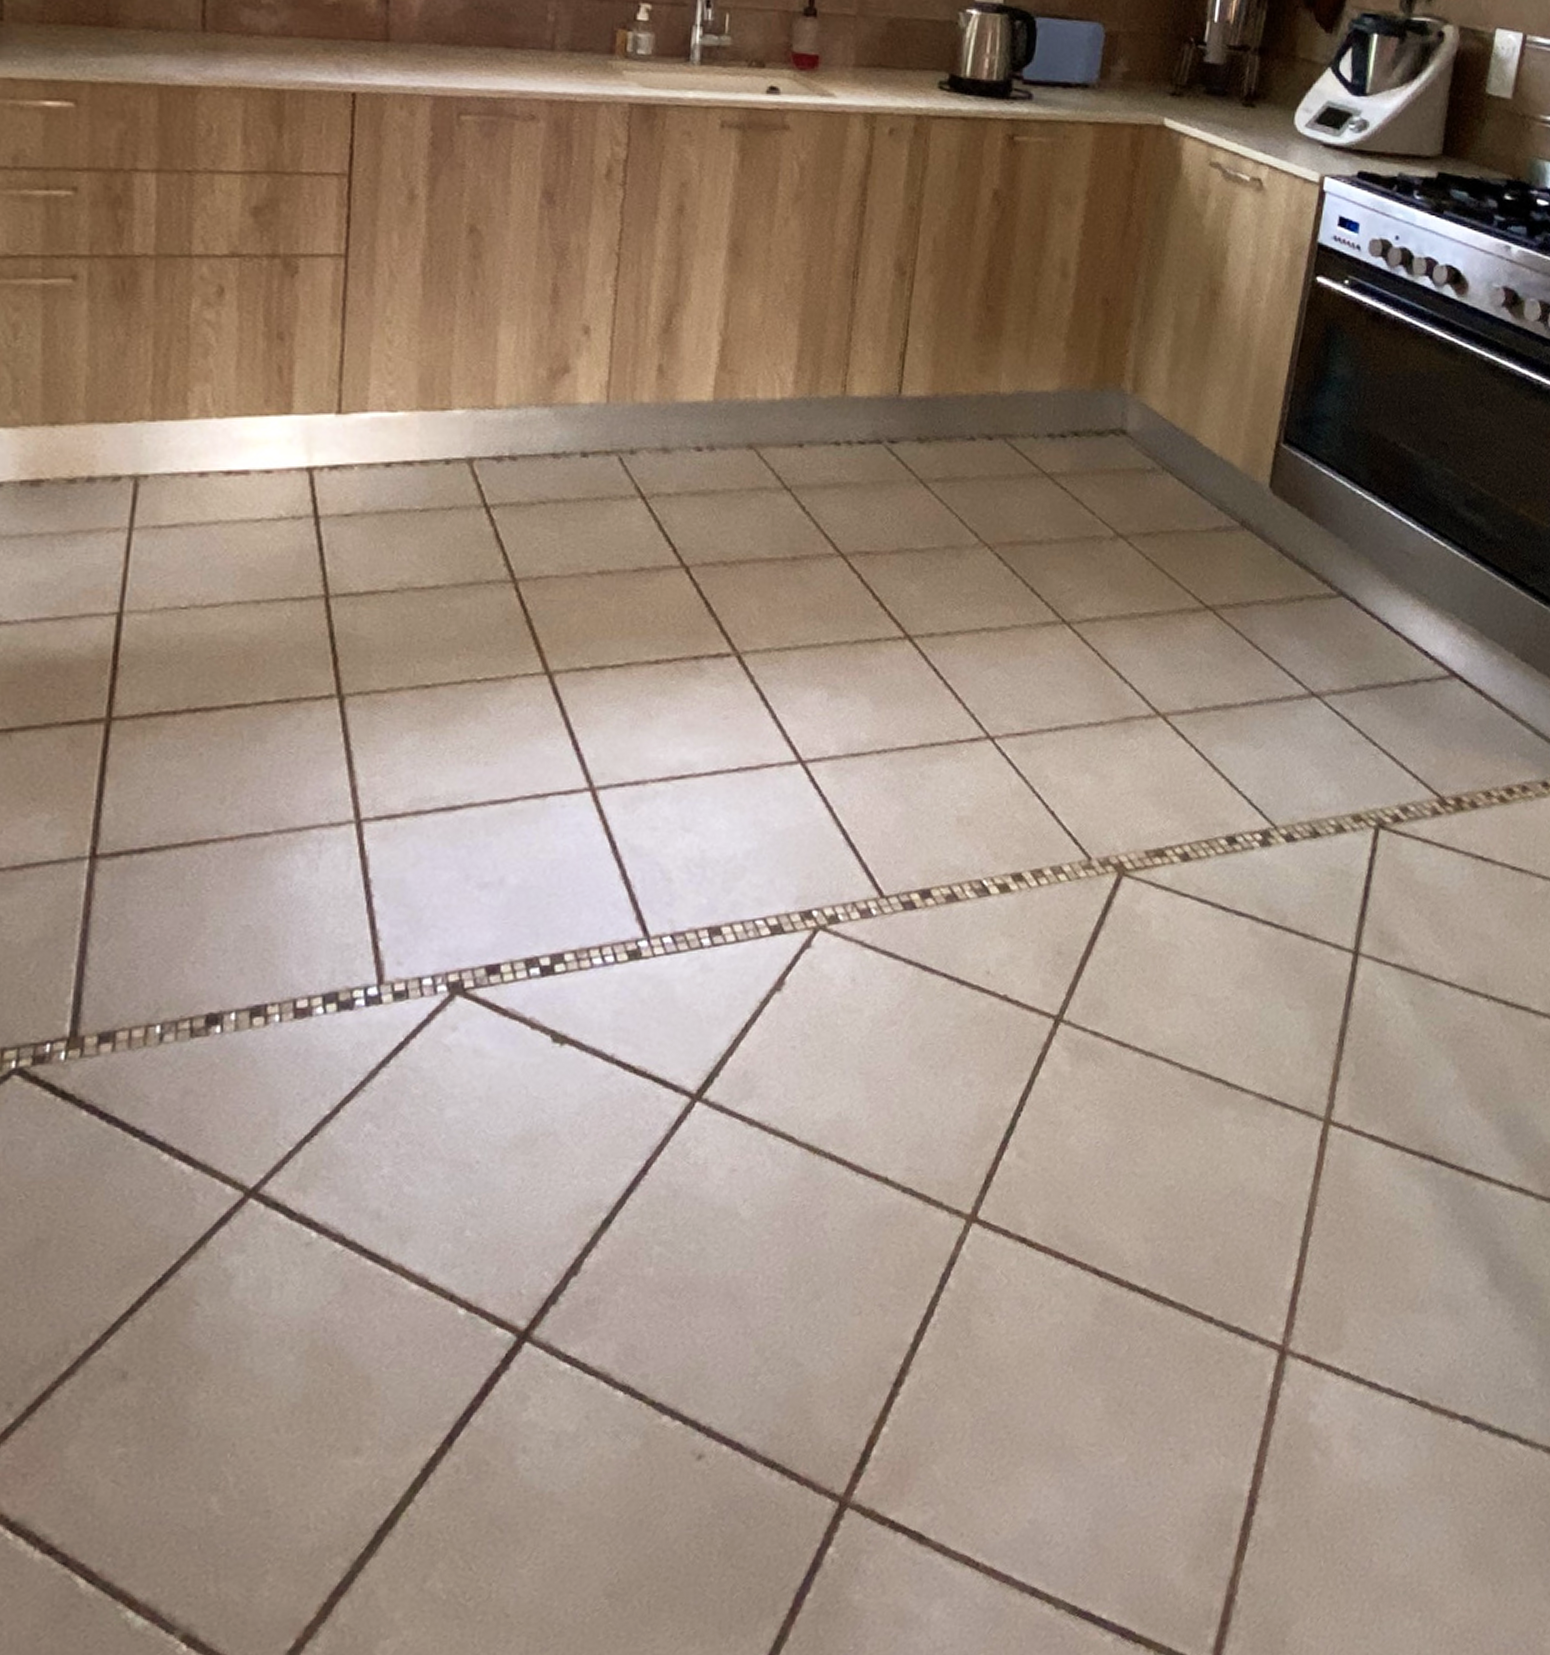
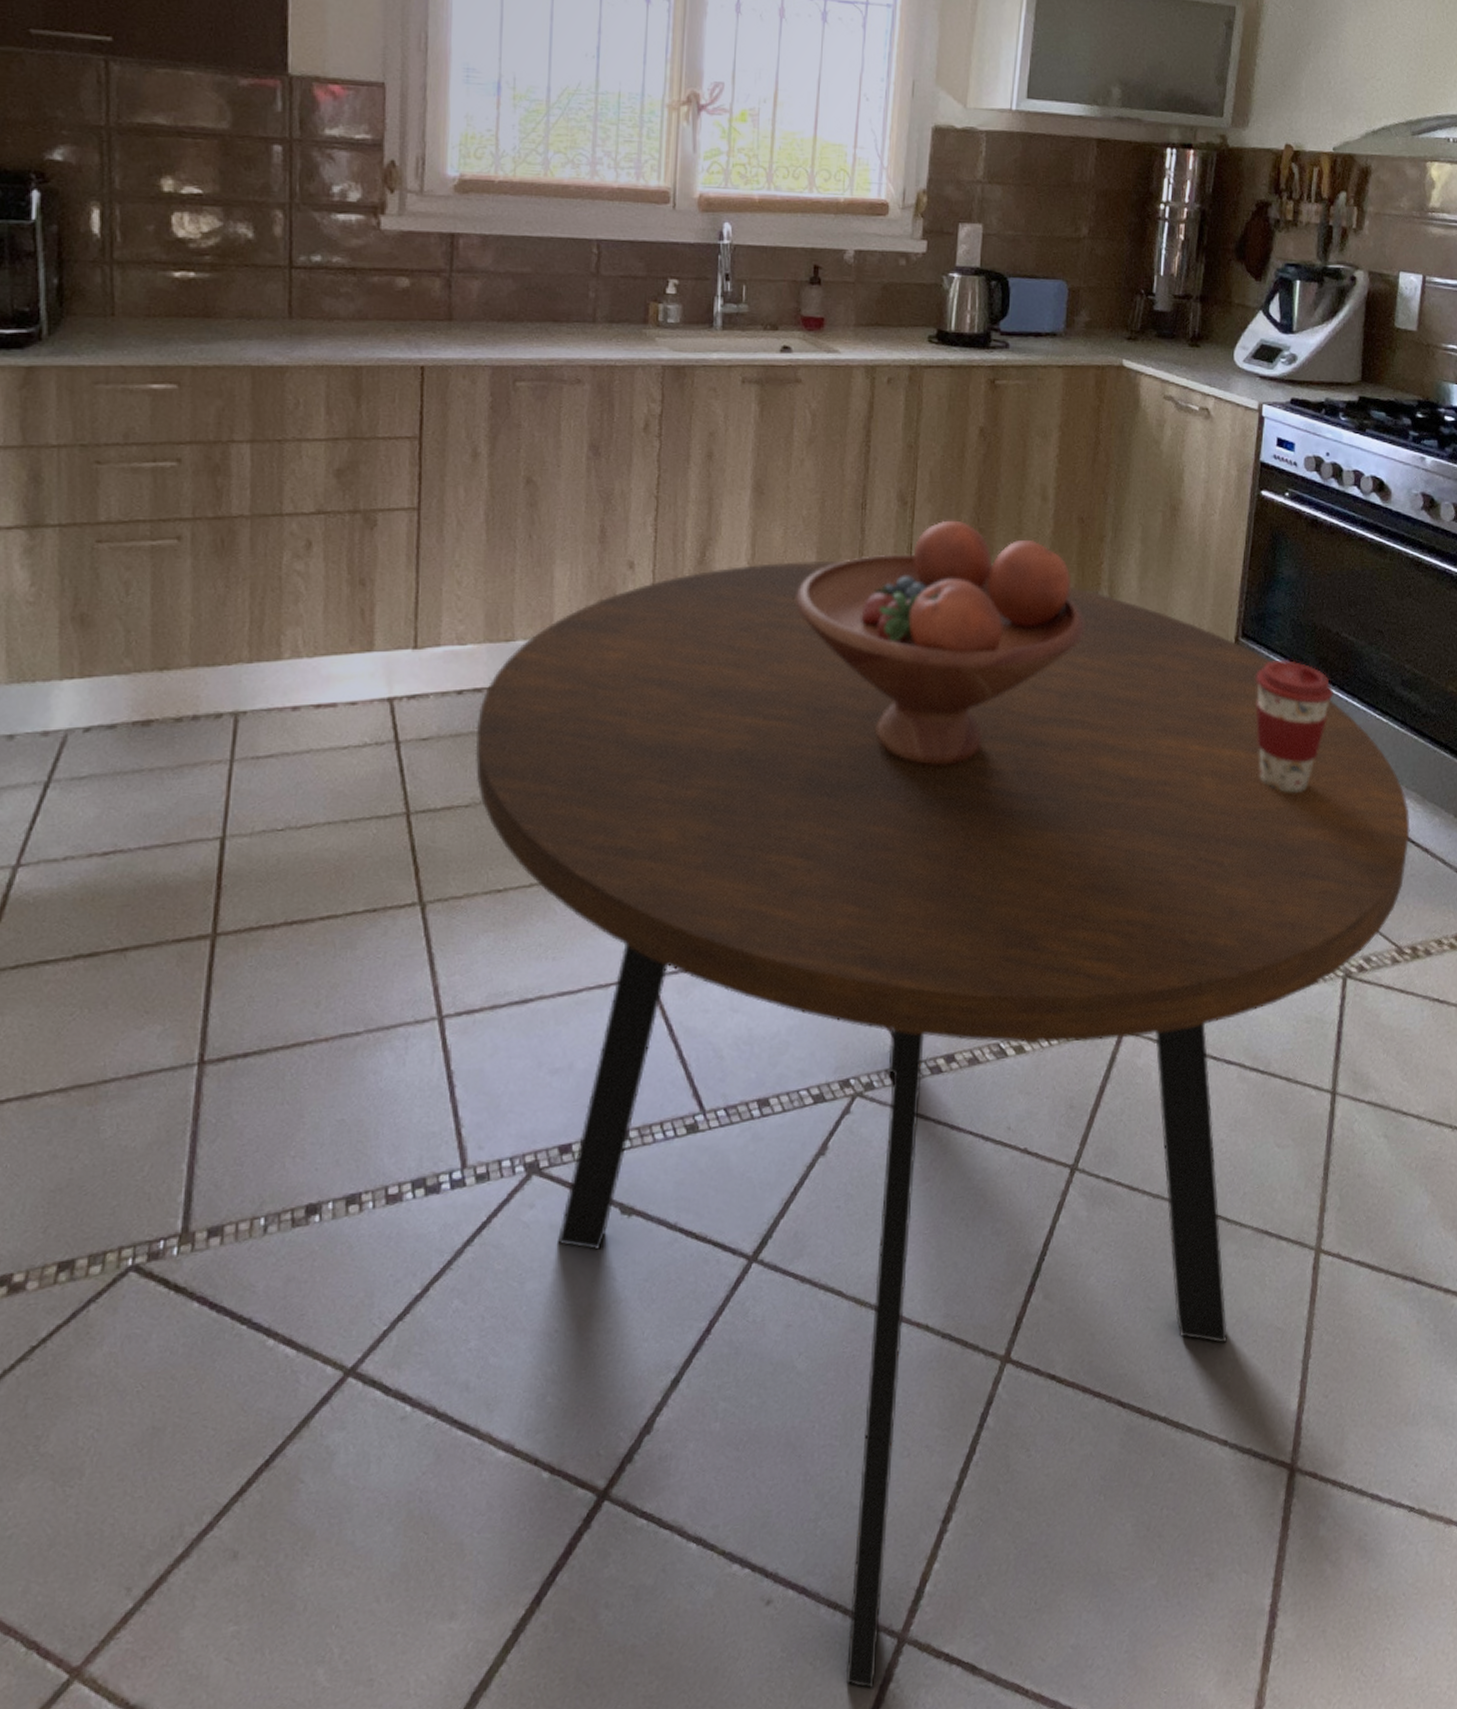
dining table: none [403,334,1464,1552] -> present [475,560,1410,1689]
fruit bowl: none [772,294,1104,572] -> present [795,520,1085,766]
coffee cup: none [1294,470,1386,621] -> present [1255,659,1333,793]

